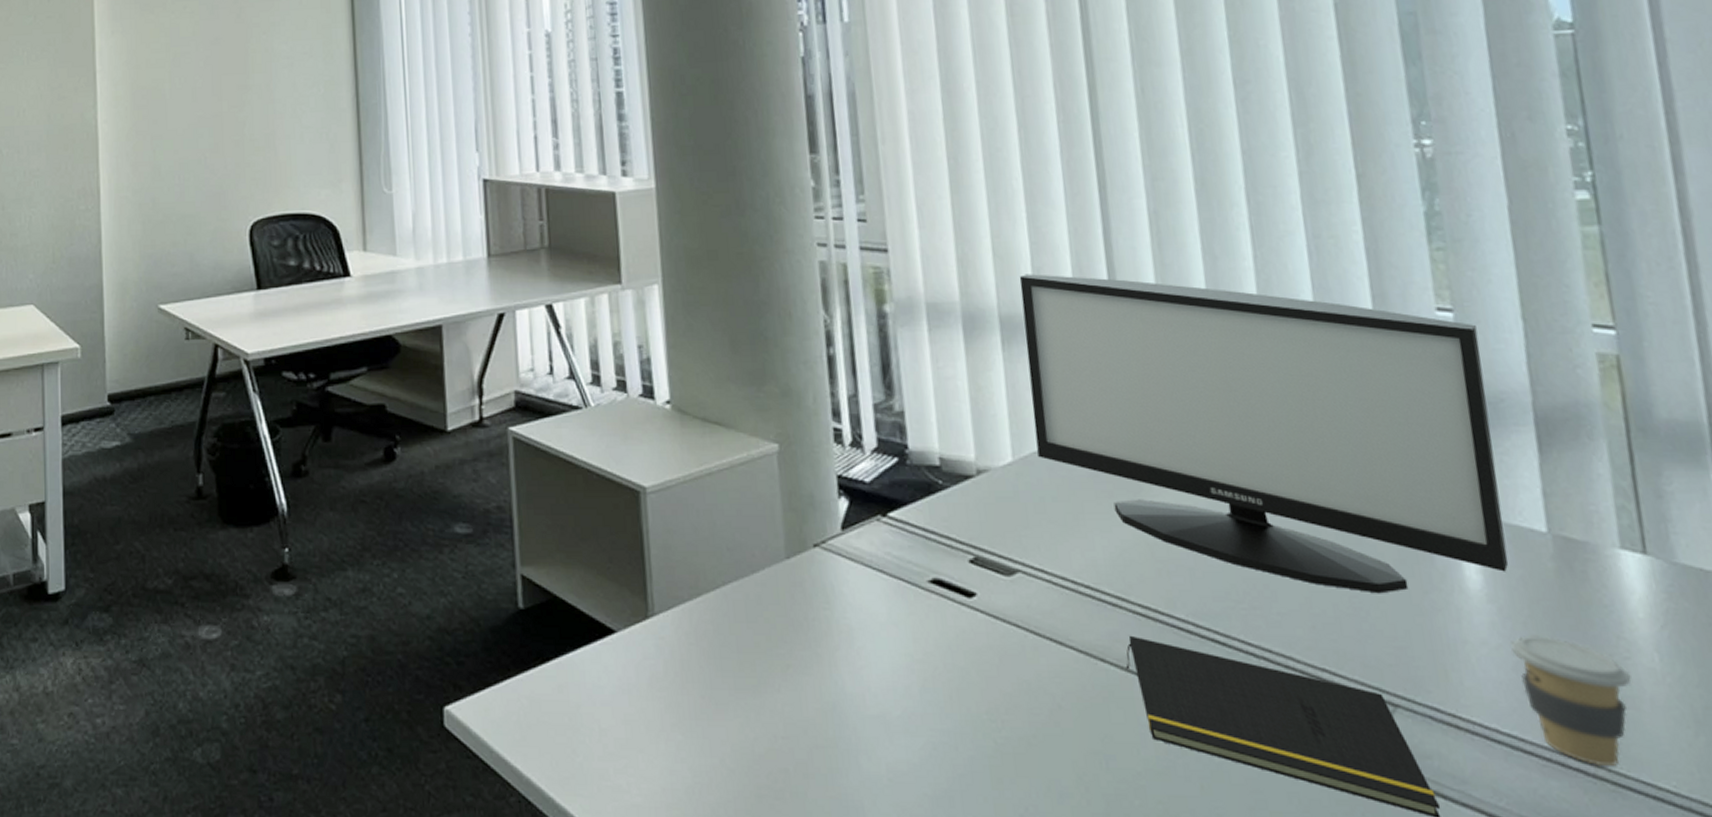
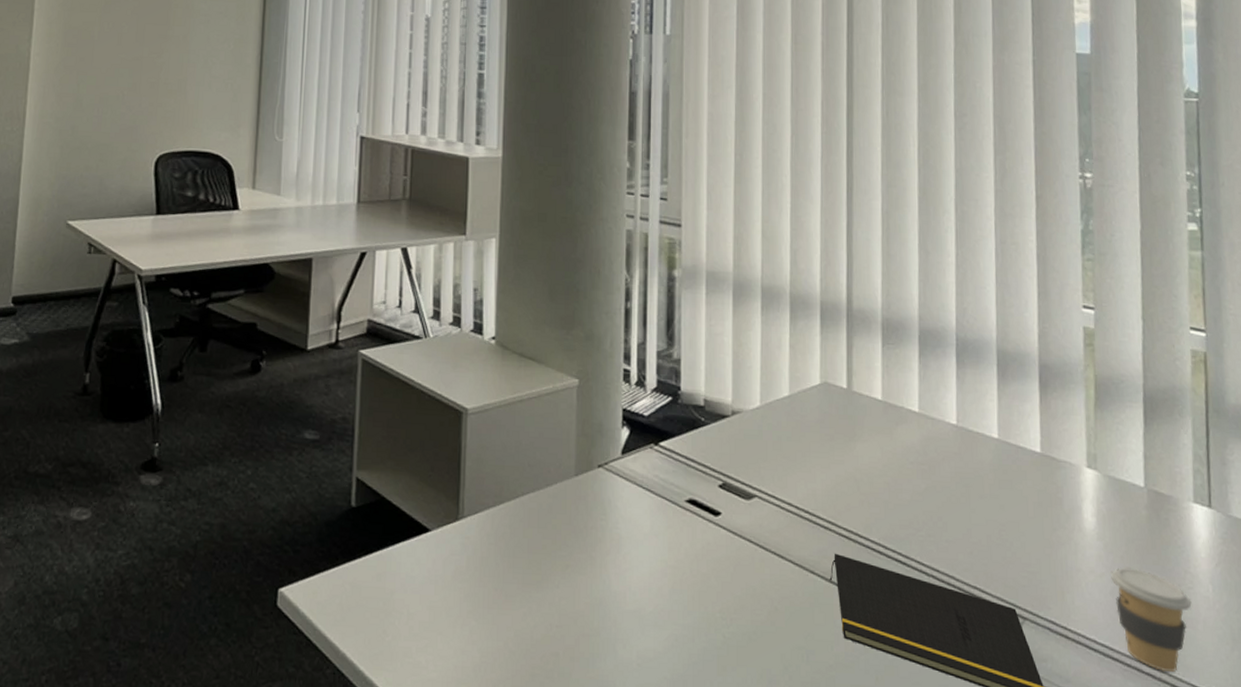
monitor: present [1019,274,1509,594] -> none [779,254,1115,529]

